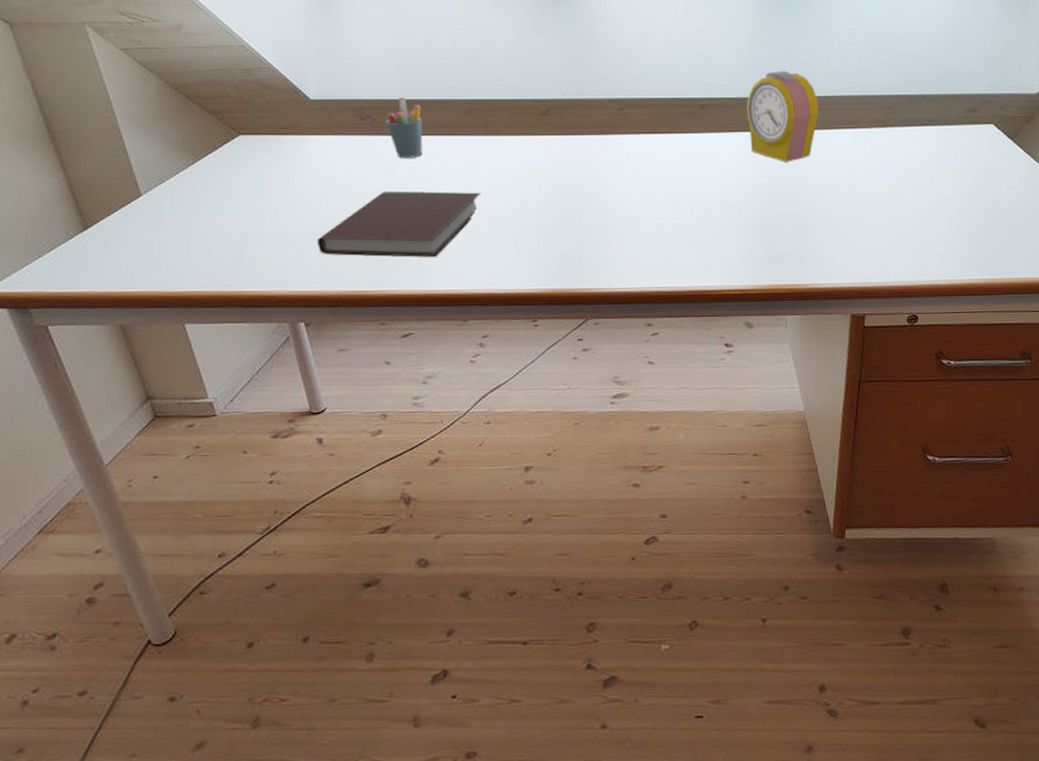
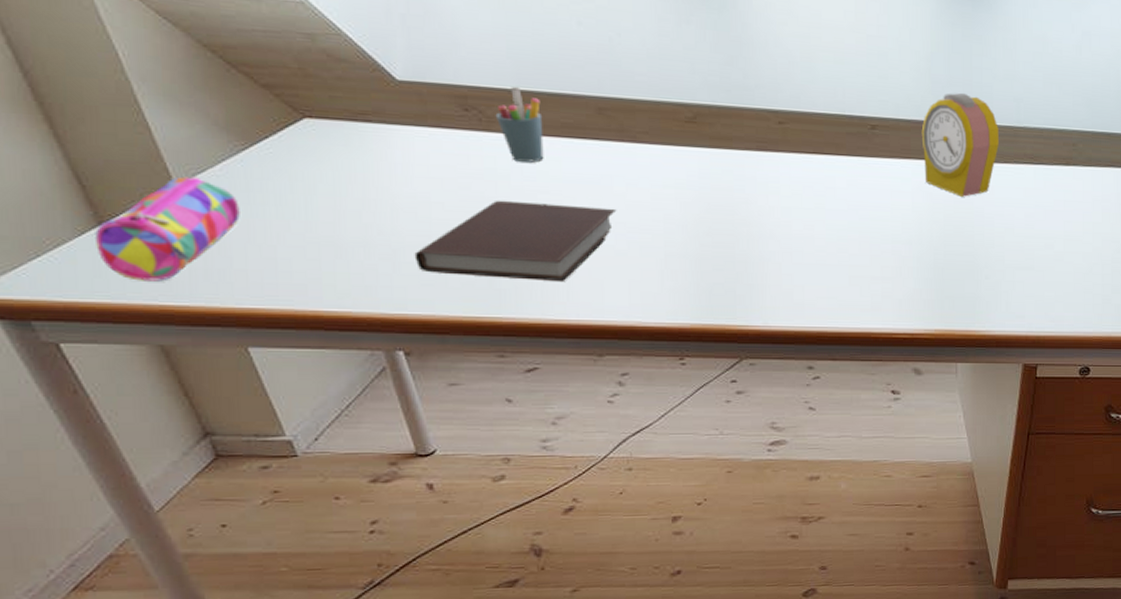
pencil case: none [81,188,187,273] -> present [95,176,240,282]

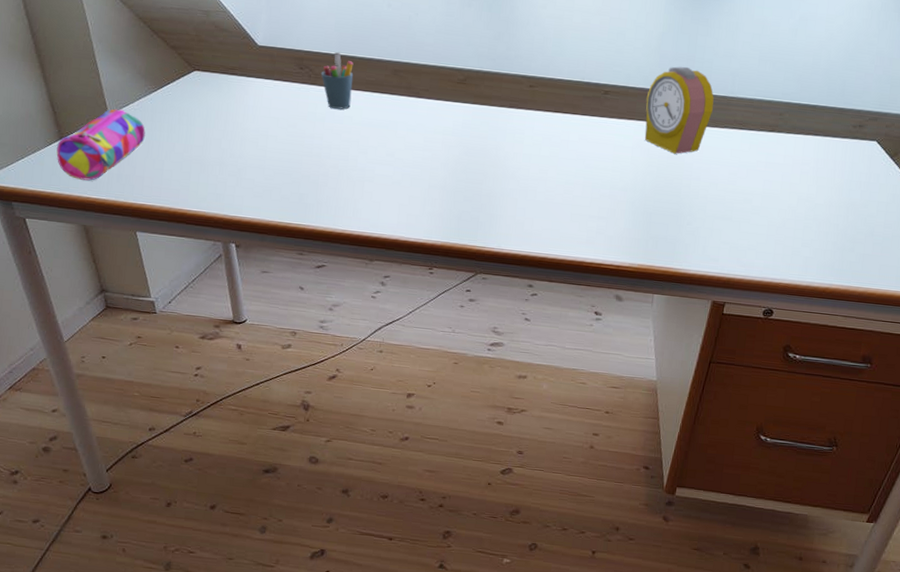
notebook: present [414,200,617,283] -> none [252,136,398,202]

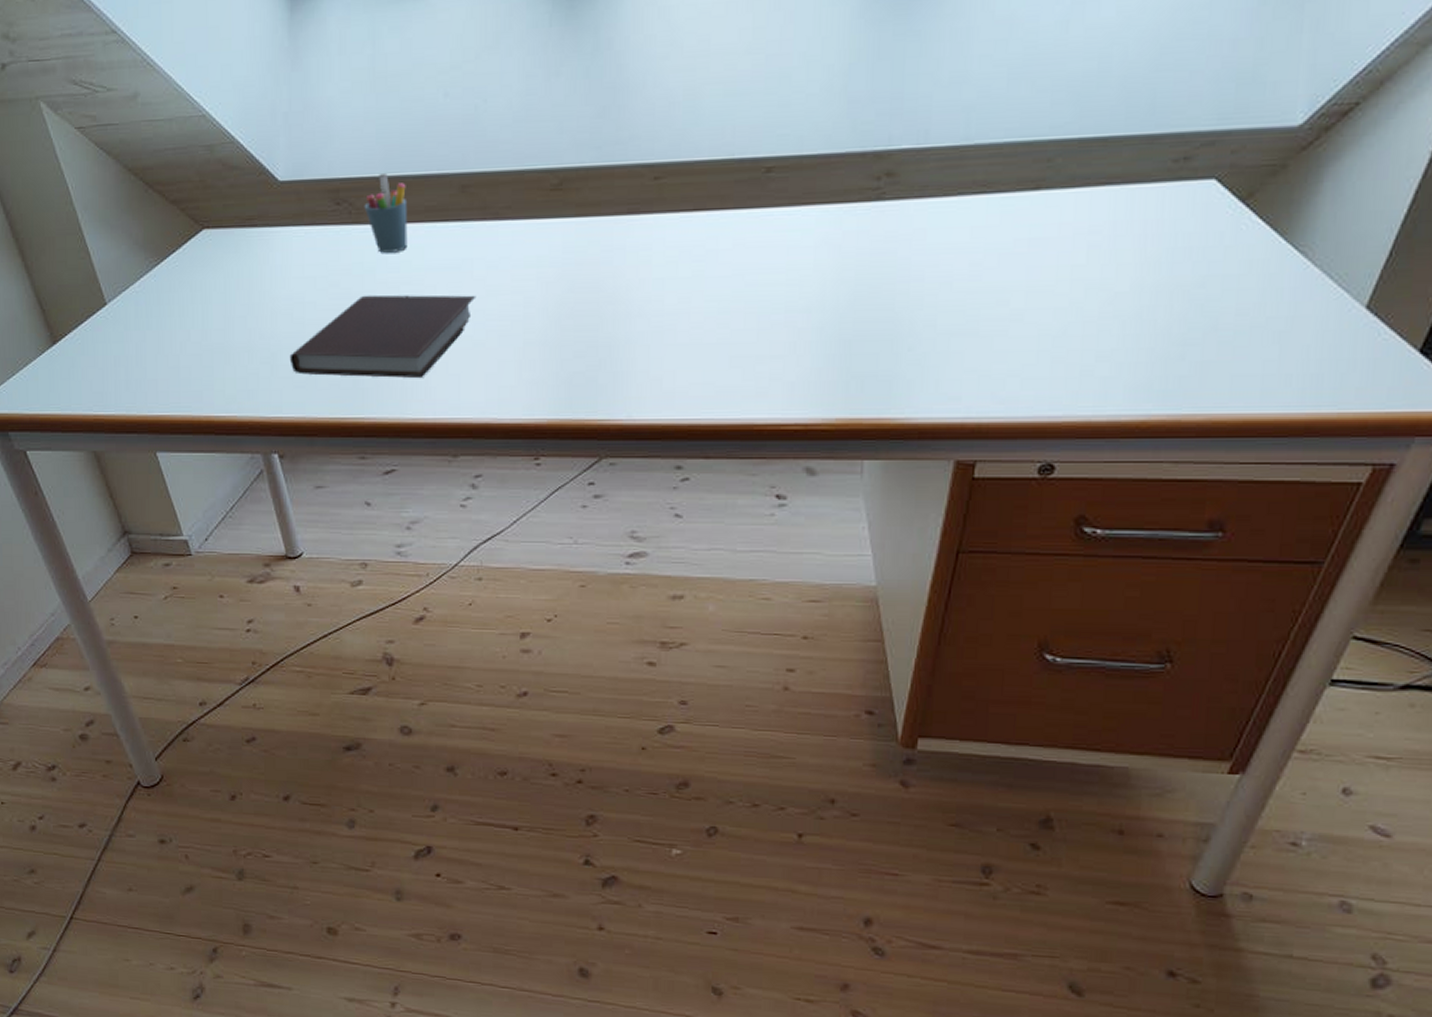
pencil case: present [56,108,146,181] -> none [51,295,153,393]
notebook: none [252,136,398,202] -> present [289,294,476,379]
alarm clock: present [644,66,714,154] -> none [830,110,938,247]

